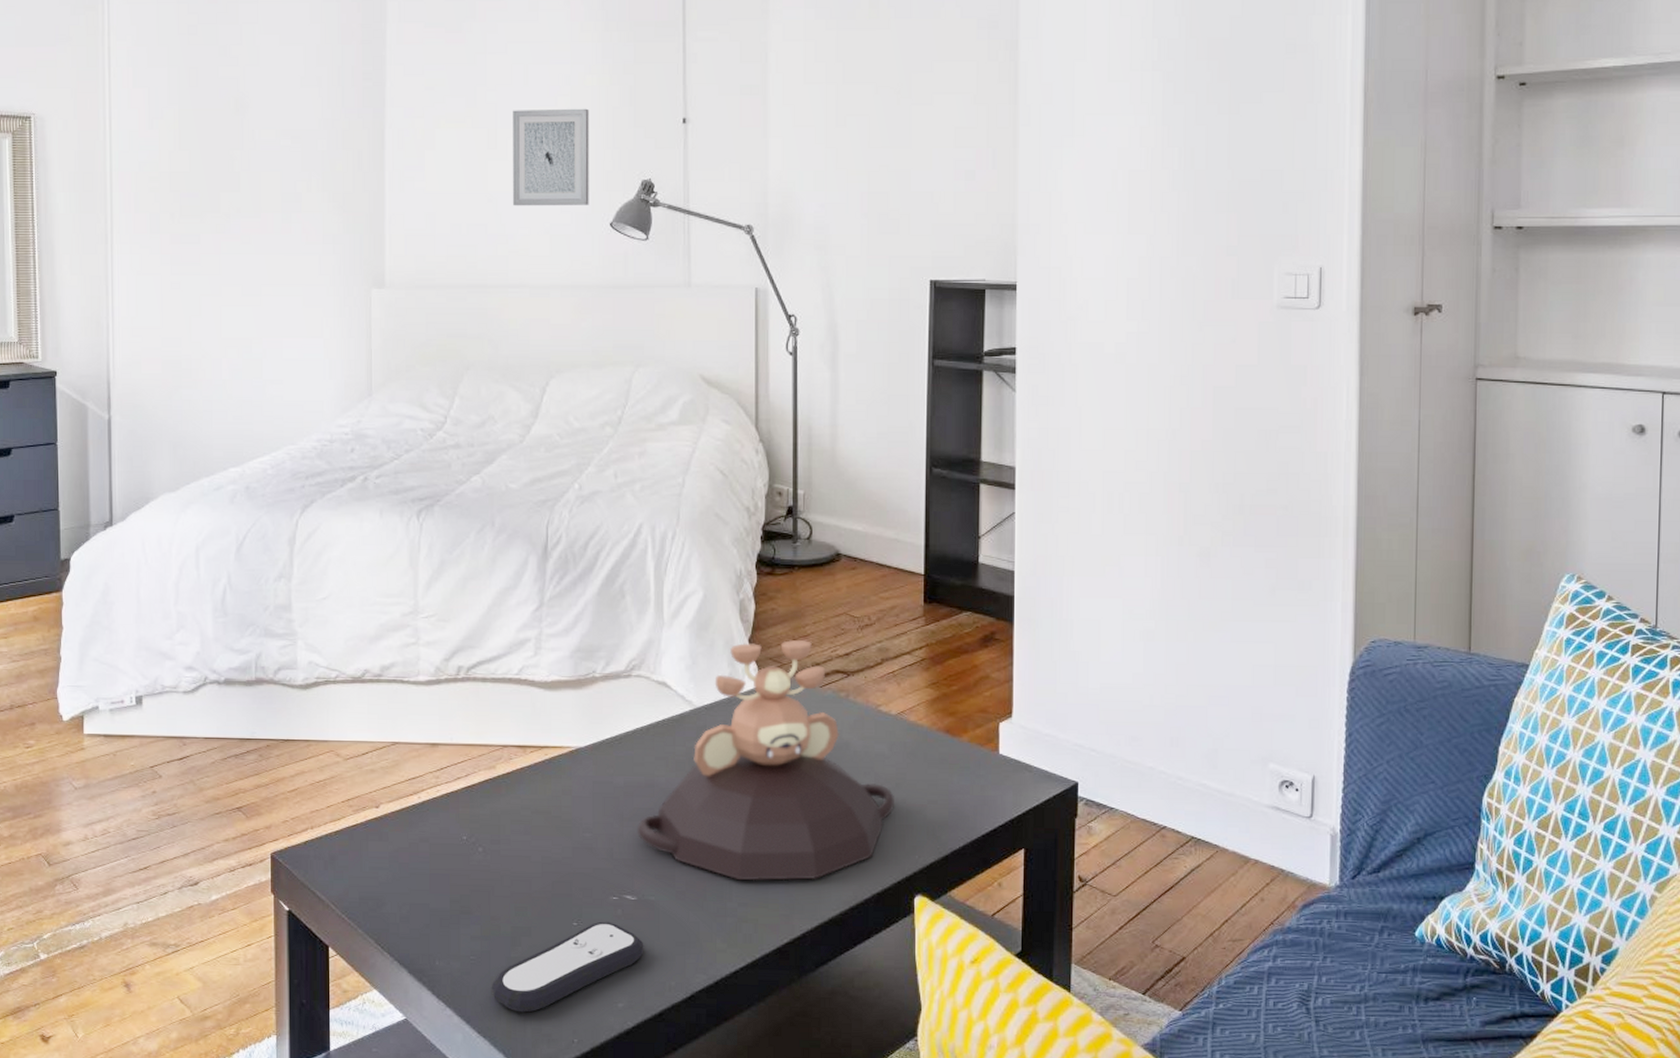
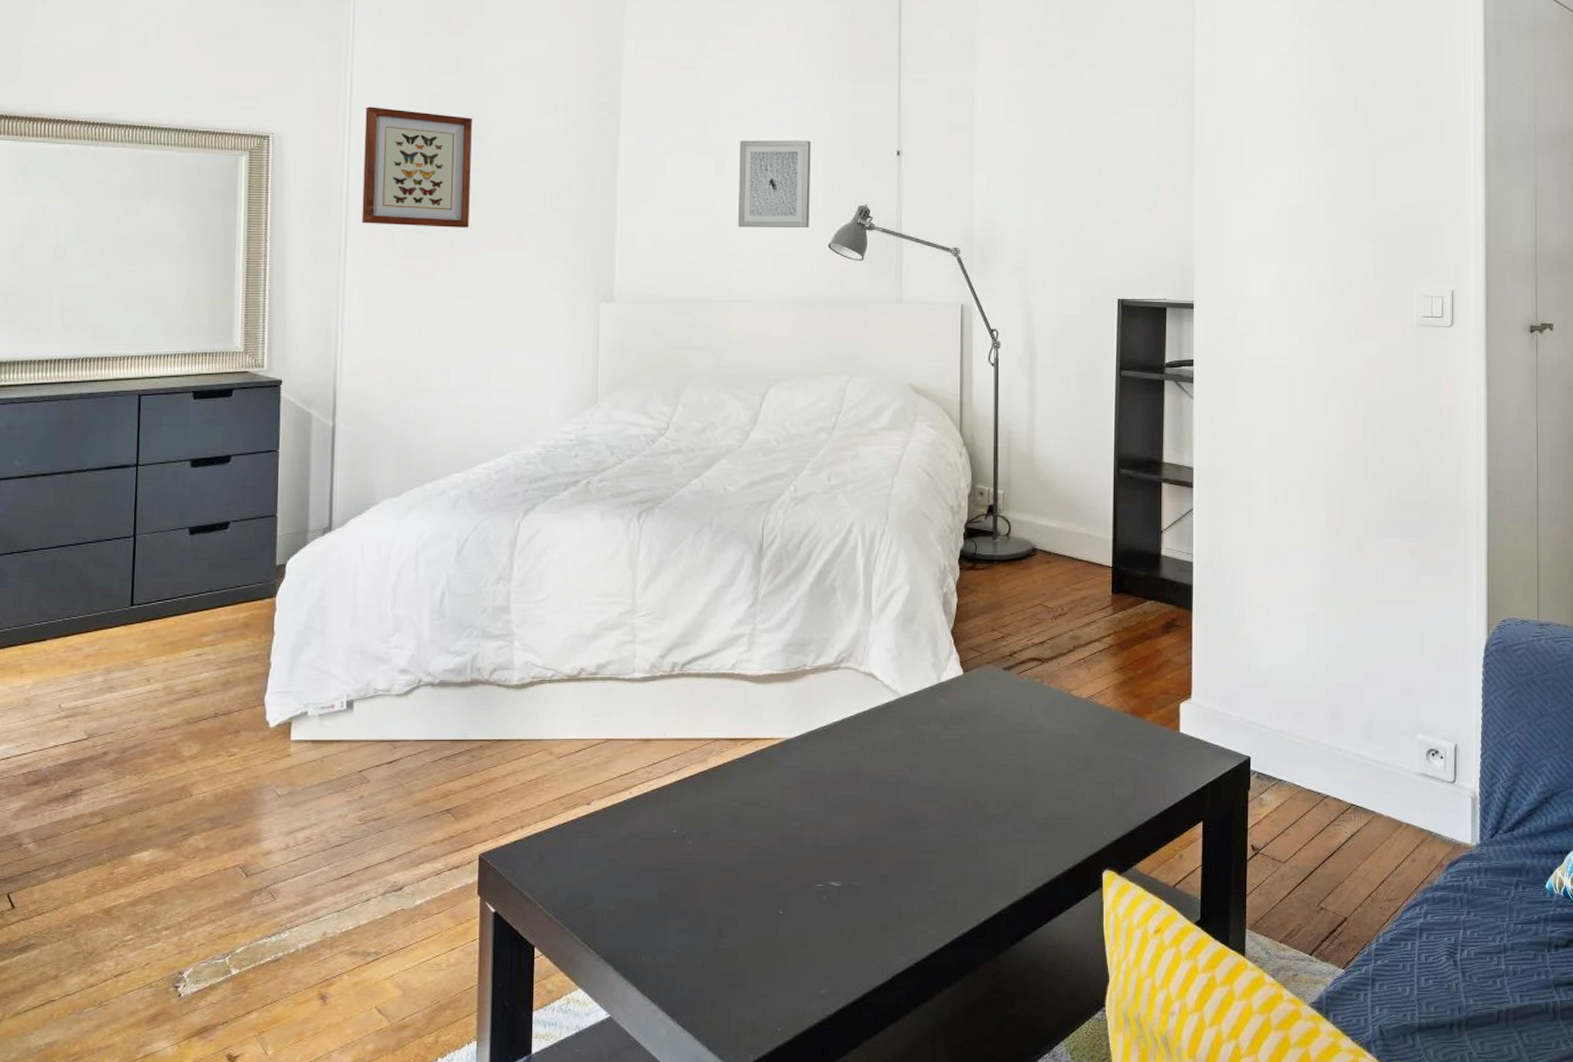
wall art: none [125,83,234,211] -> present [362,106,472,228]
remote control: present [491,921,644,1013] -> none [696,909,848,1004]
decorative bowl: present [636,640,894,881] -> none [842,630,1084,863]

